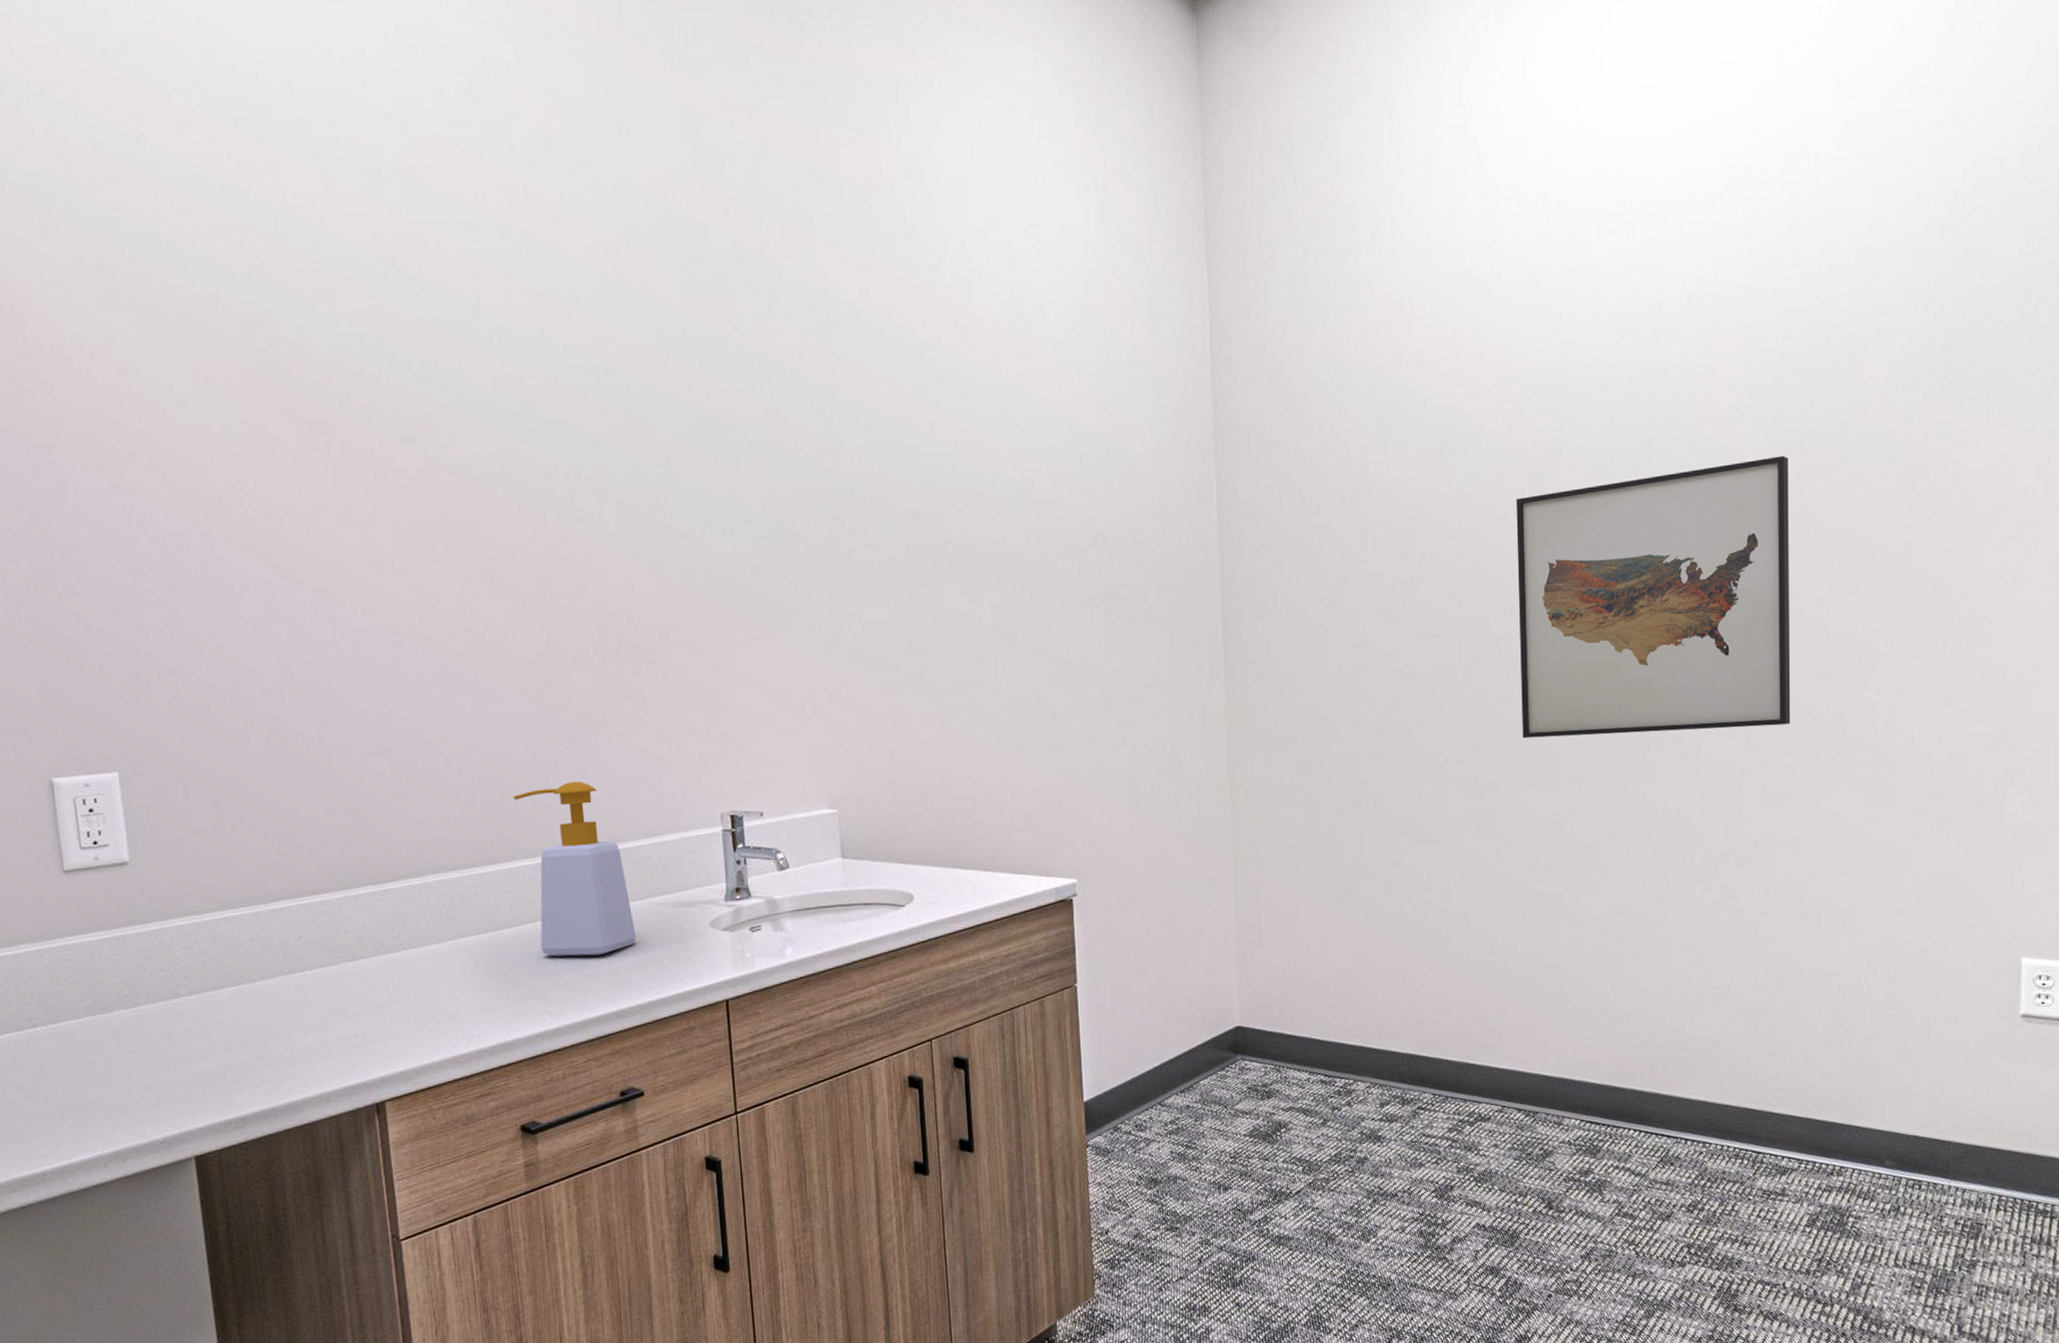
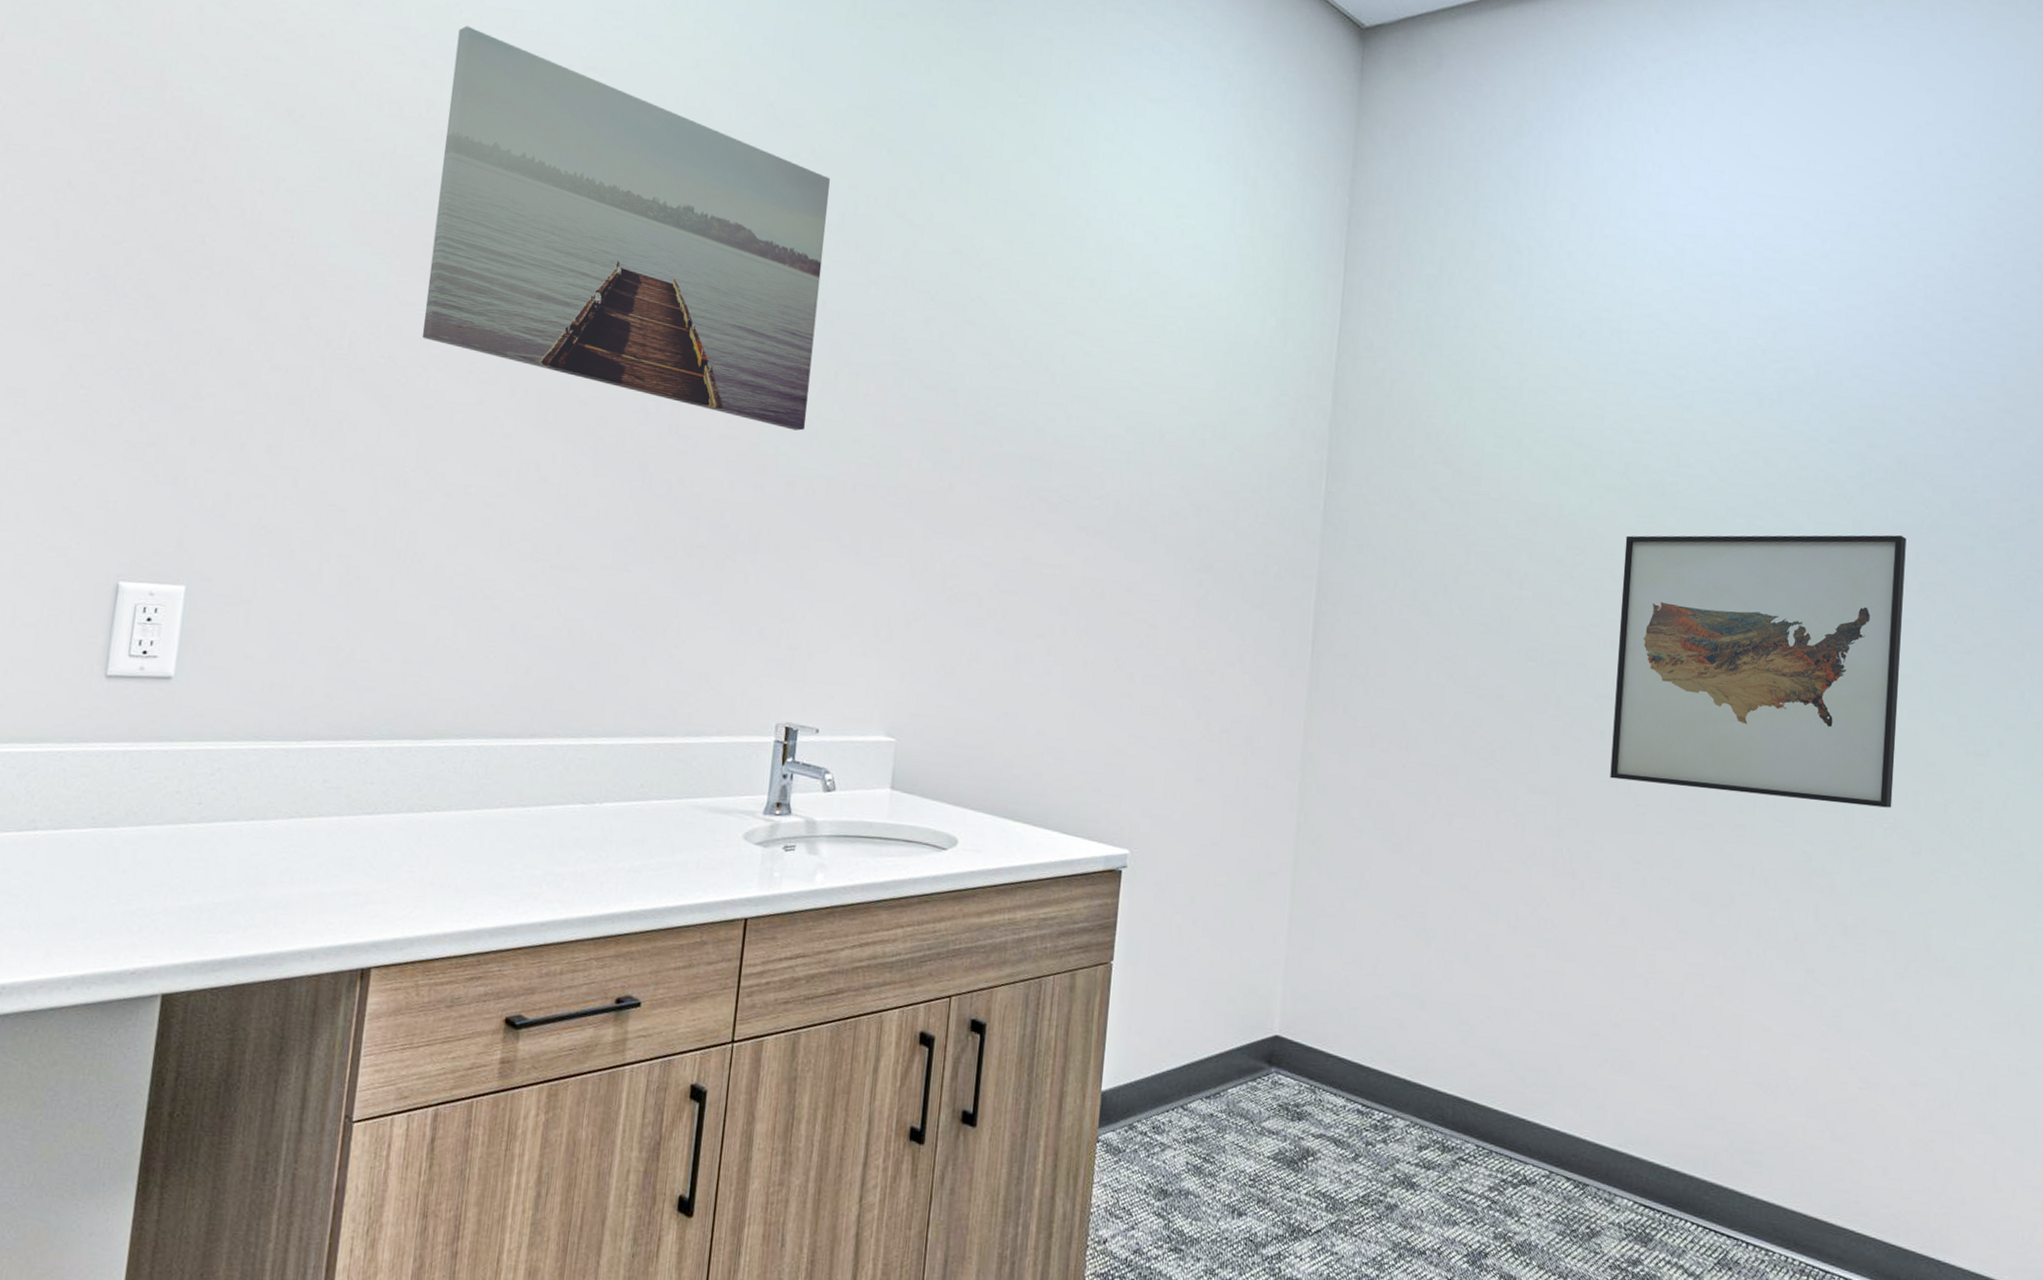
wall art: none [254,141,695,522] -> present [422,25,830,431]
soap bottle: present [512,781,637,957] -> none [566,667,667,851]

